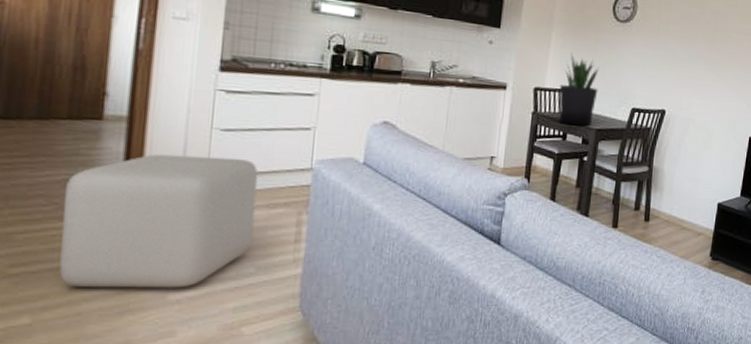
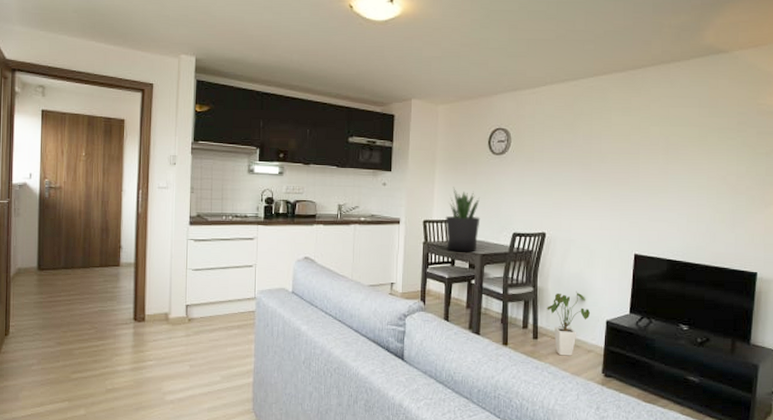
pouf: present [59,154,259,288] -> none [100,290,219,391]
house plant: none [660,172,703,239] -> present [547,291,590,356]

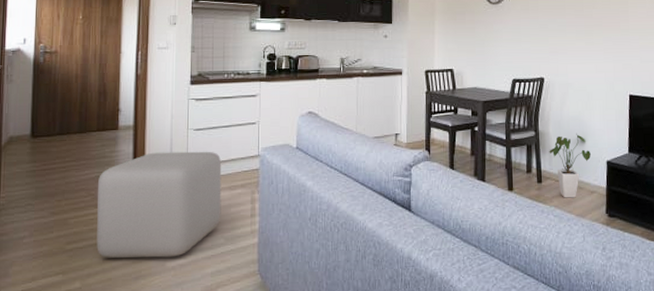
pouf: none [100,290,219,391] -> present [96,151,222,259]
planter: present [445,187,480,252] -> none [446,36,481,100]

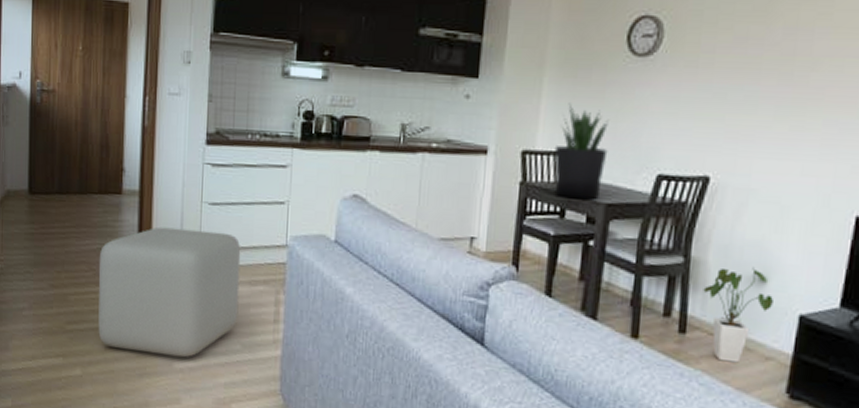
planter: none [446,36,481,100] -> present [553,103,609,200]

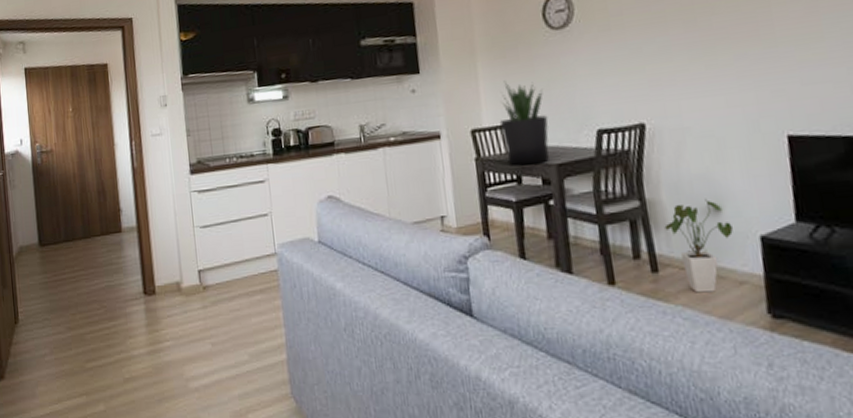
pouf: present [98,226,241,358] -> none [108,251,242,379]

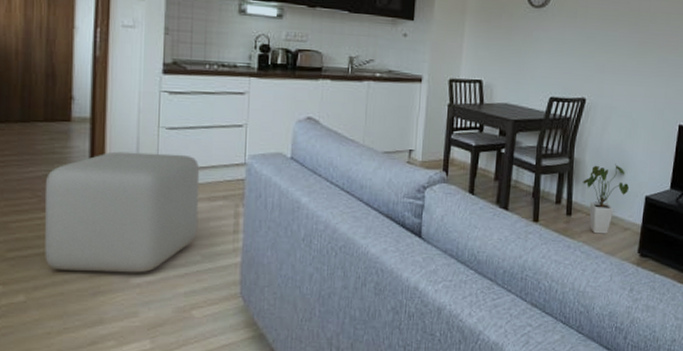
pouf: none [108,251,242,379] -> present [44,151,200,273]
planter: present [499,80,549,166] -> none [474,42,515,118]

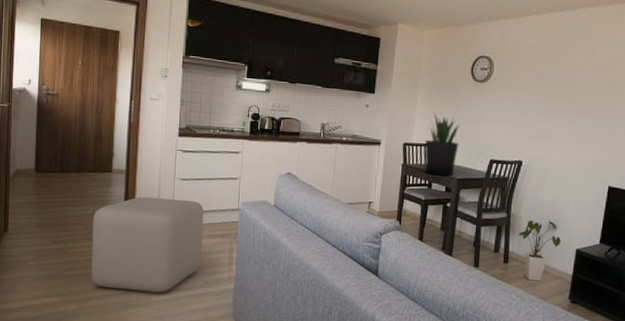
planter: none [474,42,515,118] -> present [424,112,460,176]

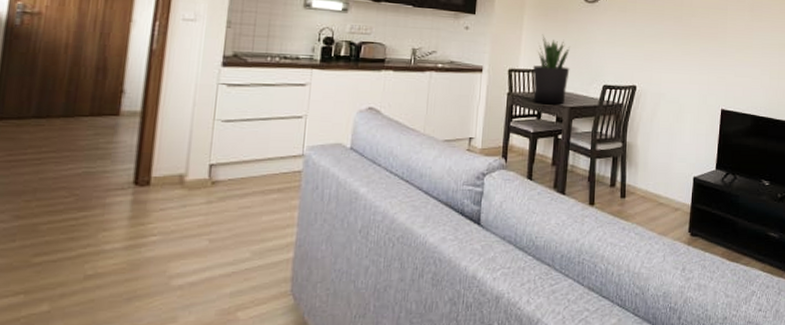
pouf: present [91,196,204,293] -> none [76,145,255,276]
house plant: present [519,219,561,281] -> none [635,146,678,215]

